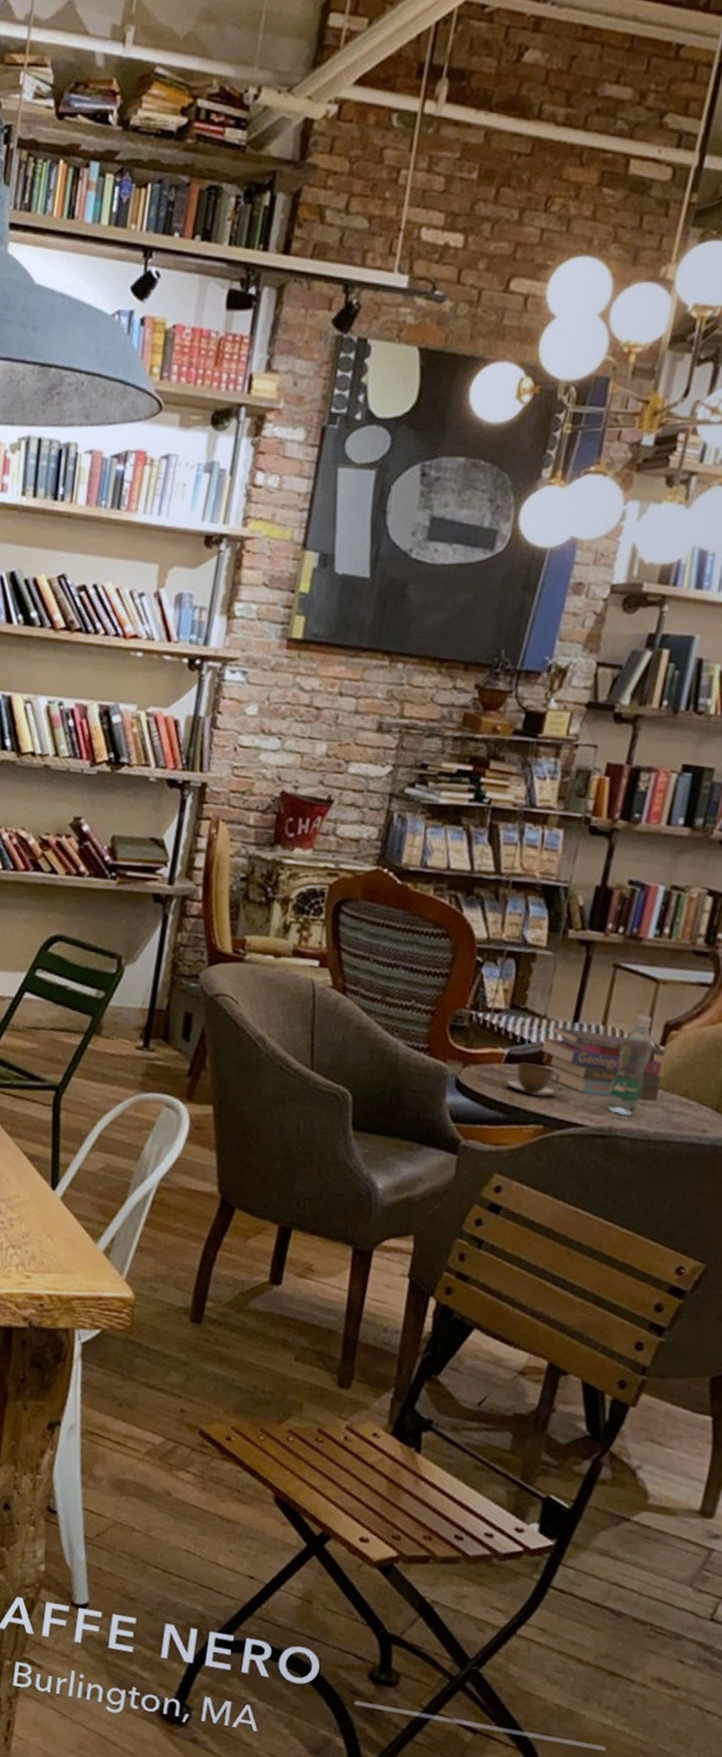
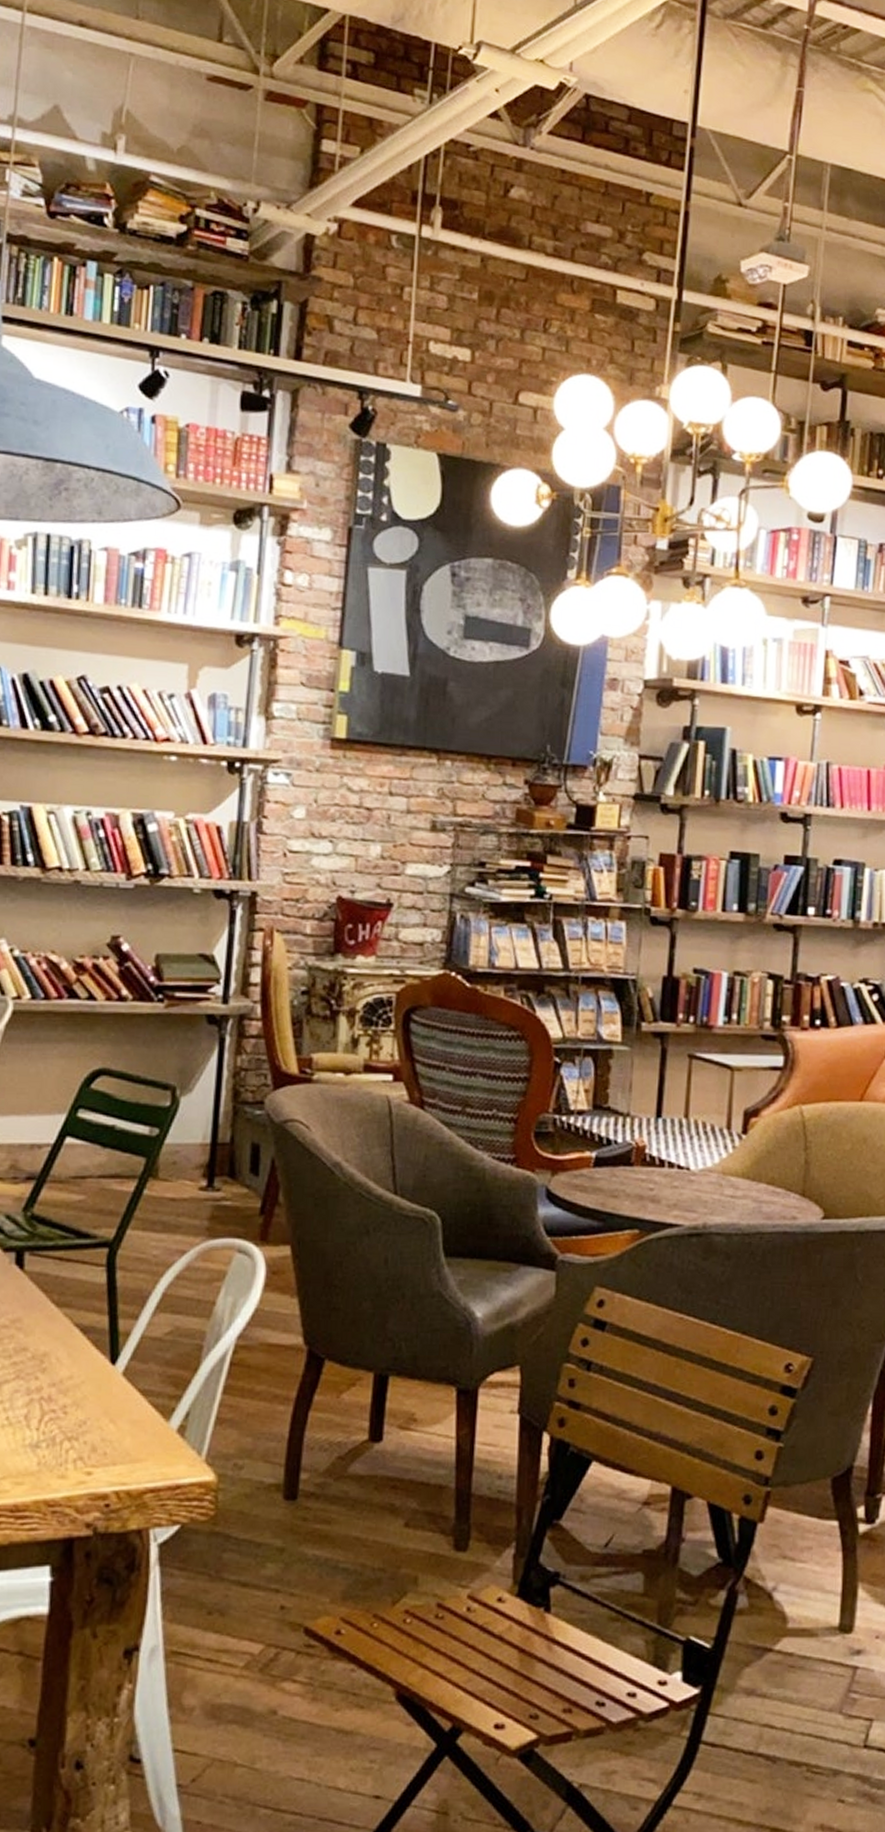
teacup: present [504,1062,560,1096] -> none [595,1165,650,1198]
books: present [540,1026,665,1102] -> none [627,1124,748,1193]
bottle: present [607,1014,653,1116] -> none [698,1104,735,1211]

